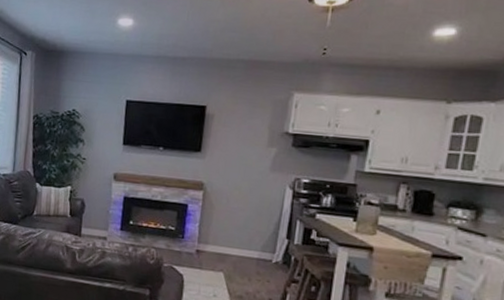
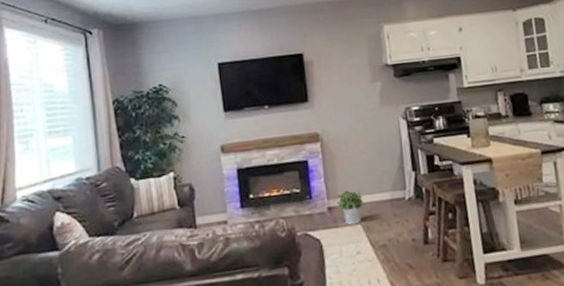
potted plant: none [205,239,231,272] -> present [337,190,363,226]

